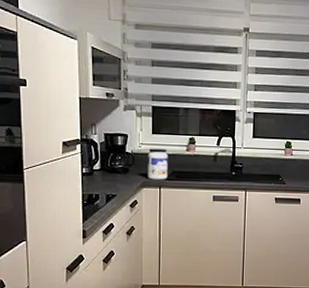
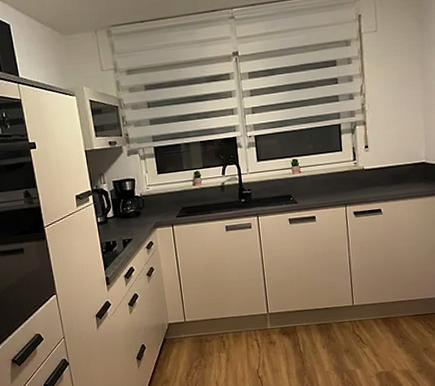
jar: present [148,148,168,180] -> none [156,186,179,219]

